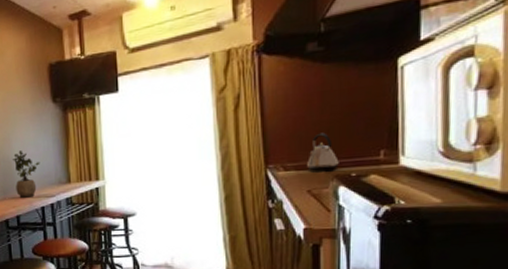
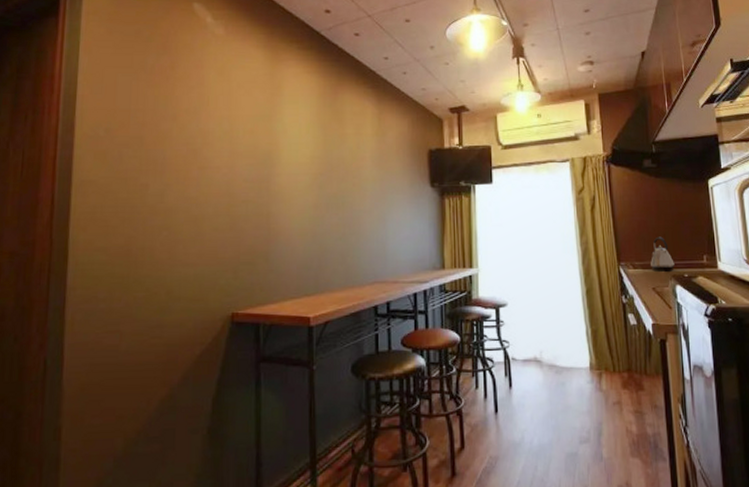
potted plant: present [12,150,40,199] -> none [387,232,415,284]

